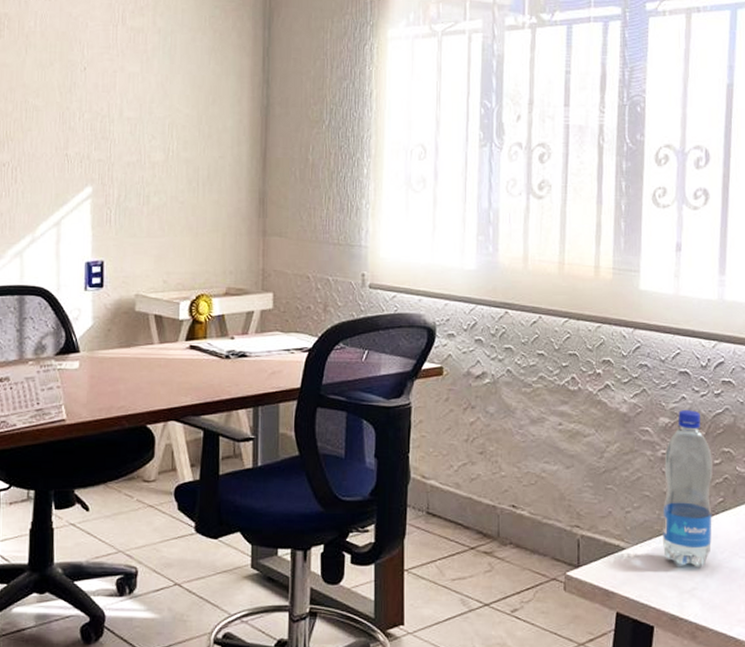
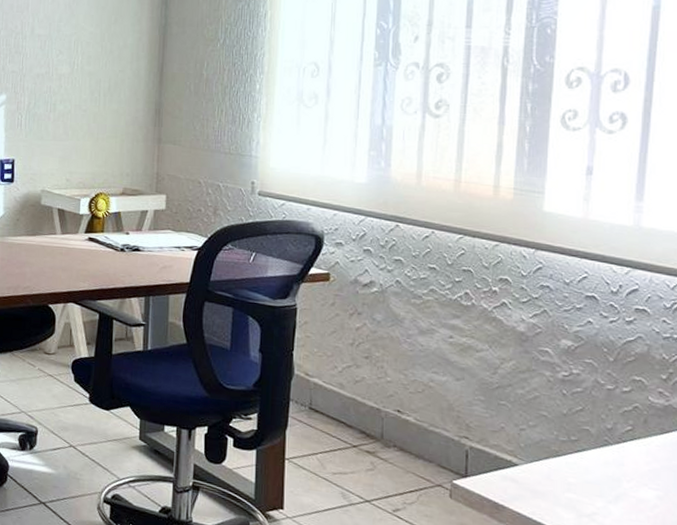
bottle: present [662,410,713,569] -> none [561,334,621,495]

